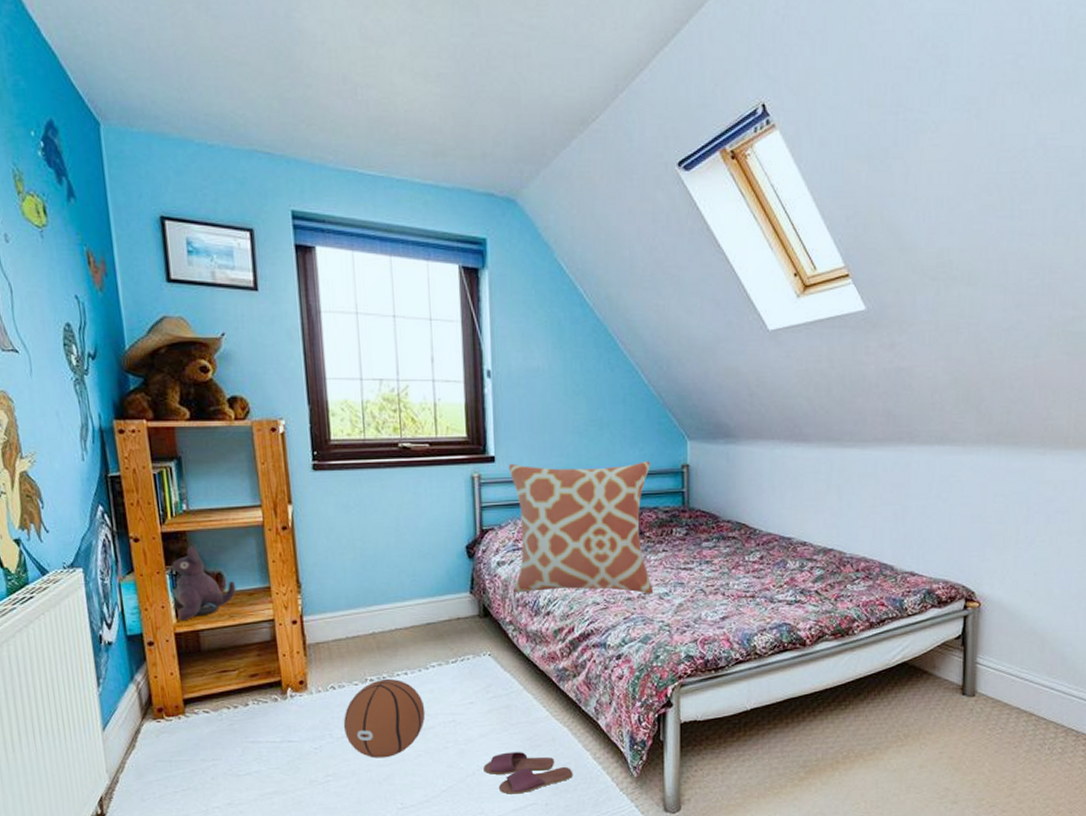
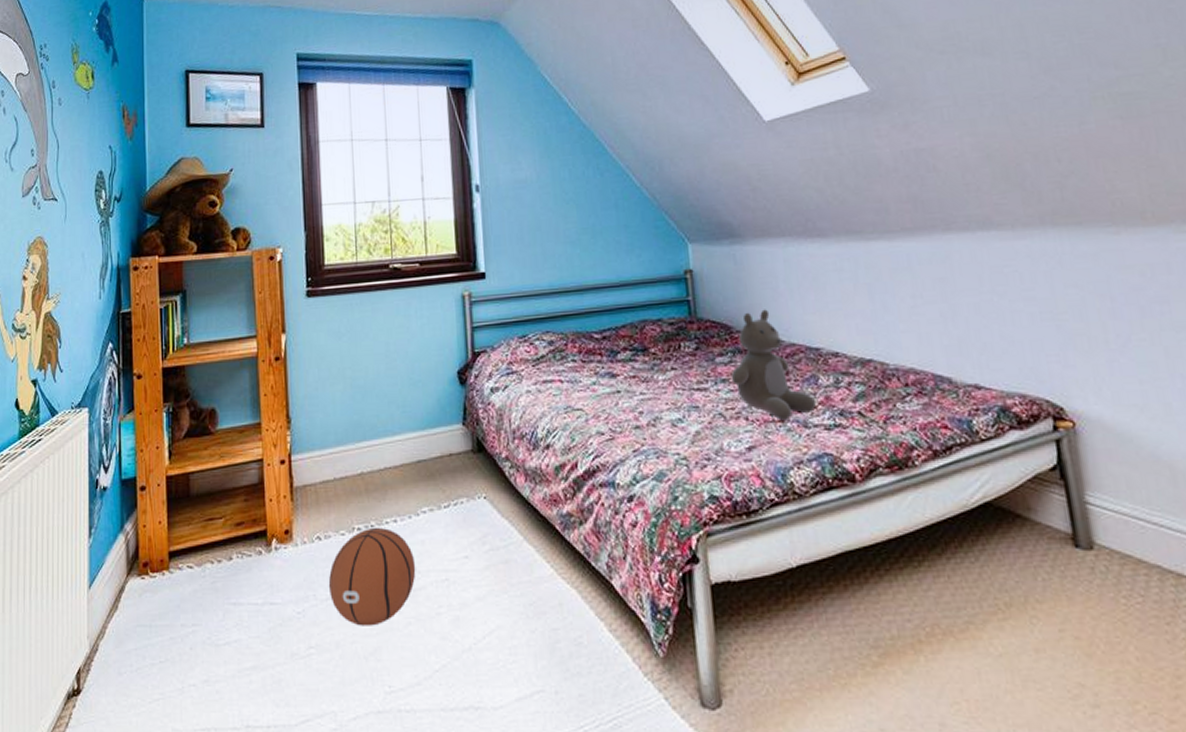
plush toy: present [172,544,237,621] -> none [166,379,228,463]
slippers: present [483,752,573,794] -> none [481,621,586,677]
pillow: present [508,460,654,594] -> none [499,268,665,424]
teddy bear: none [714,503,782,596] -> present [730,309,816,421]

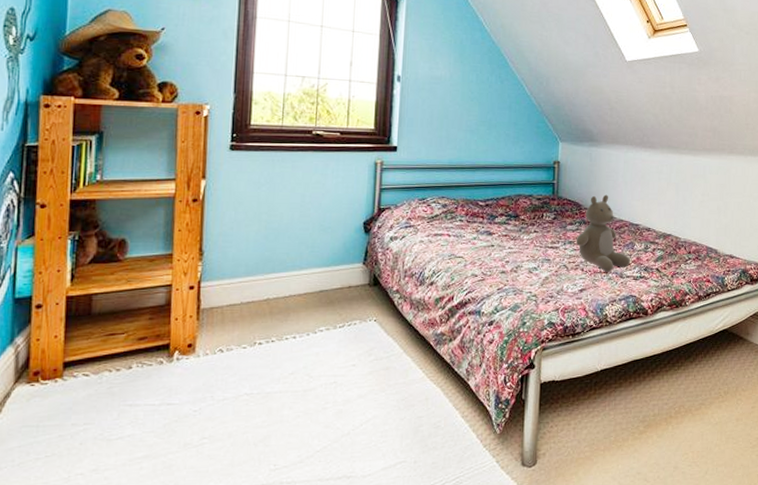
basketball: present [328,527,416,626] -> none [226,342,309,420]

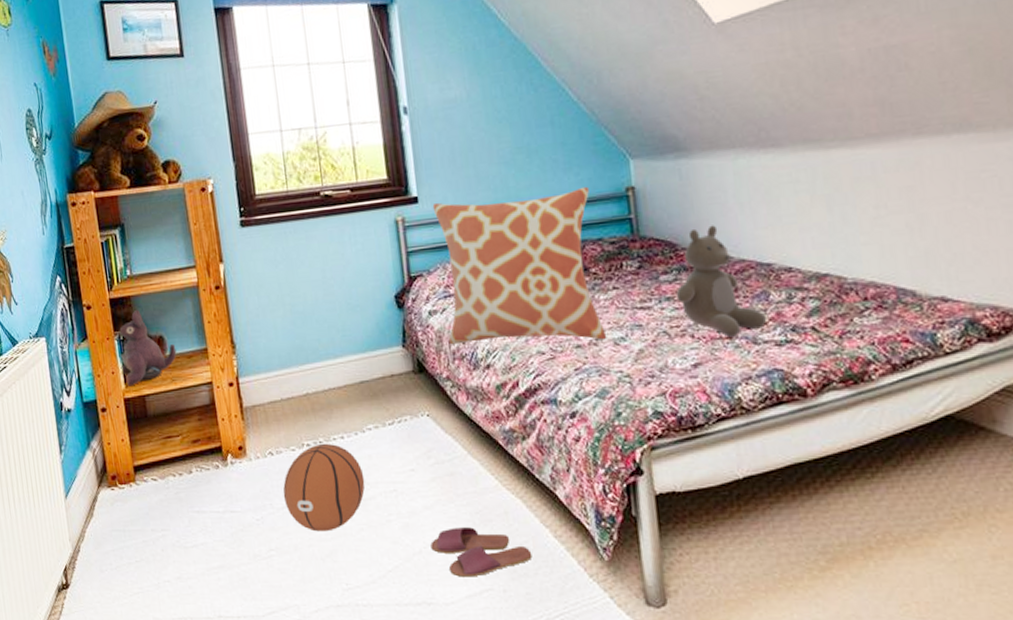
plush toy: none [69,212,138,285] -> present [119,309,177,386]
basketball: none [226,342,309,420] -> present [283,443,365,532]
slippers: none [359,411,442,453] -> present [430,527,532,577]
pillow: none [403,154,528,269] -> present [432,186,607,345]

